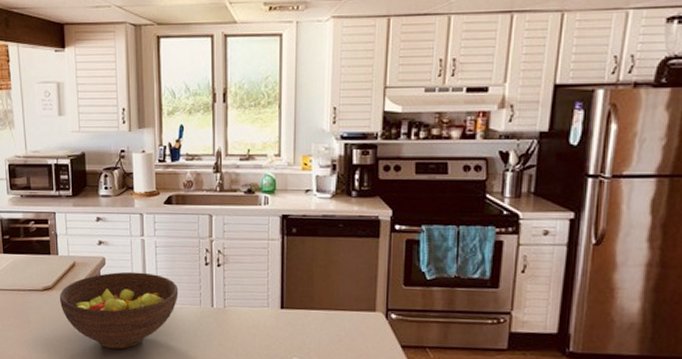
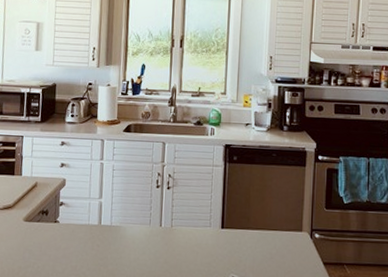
fruit bowl: present [59,271,179,349] -> none [18,192,131,267]

